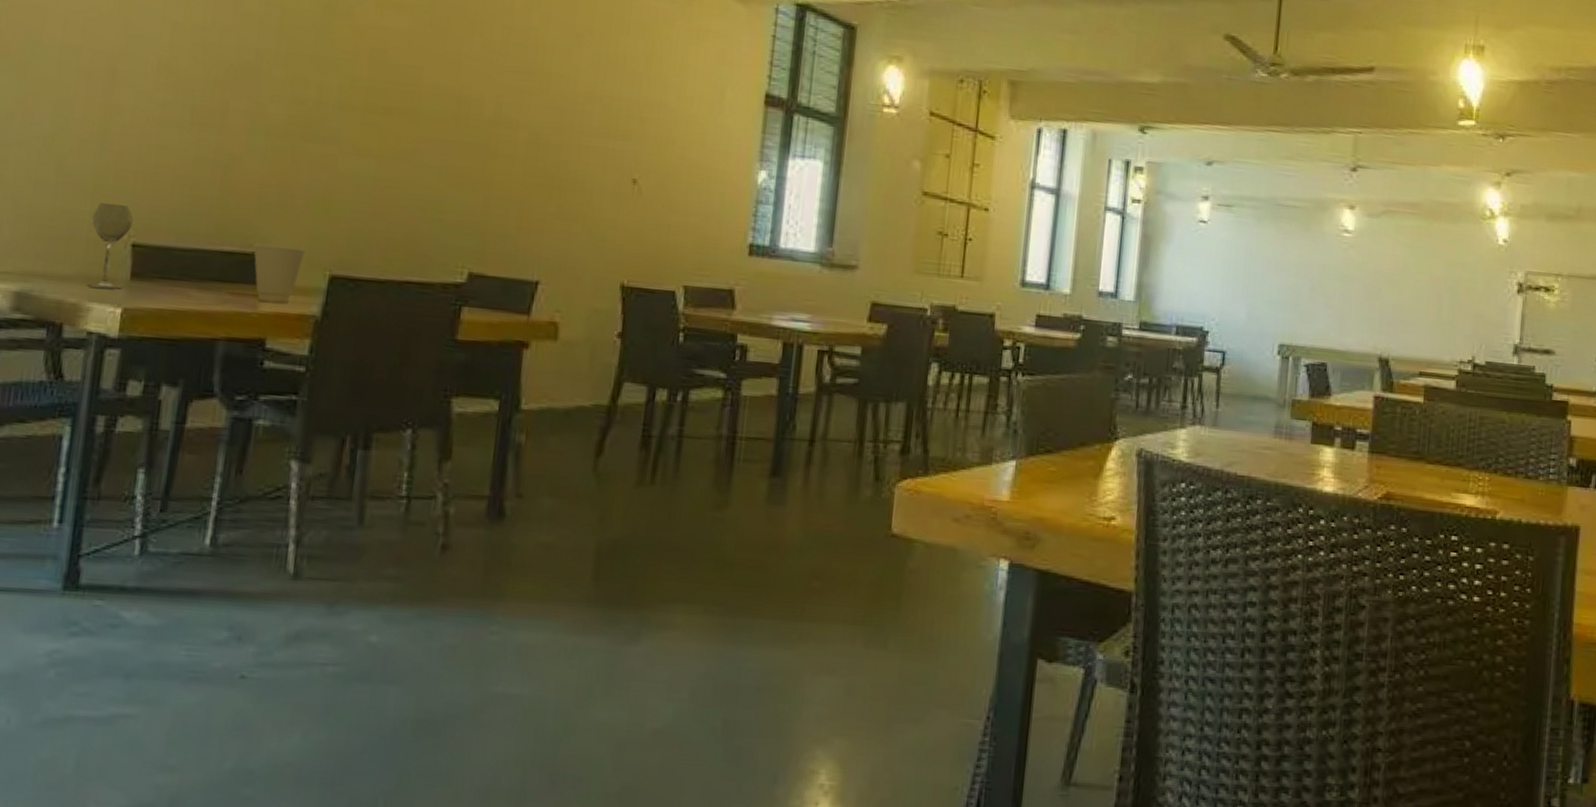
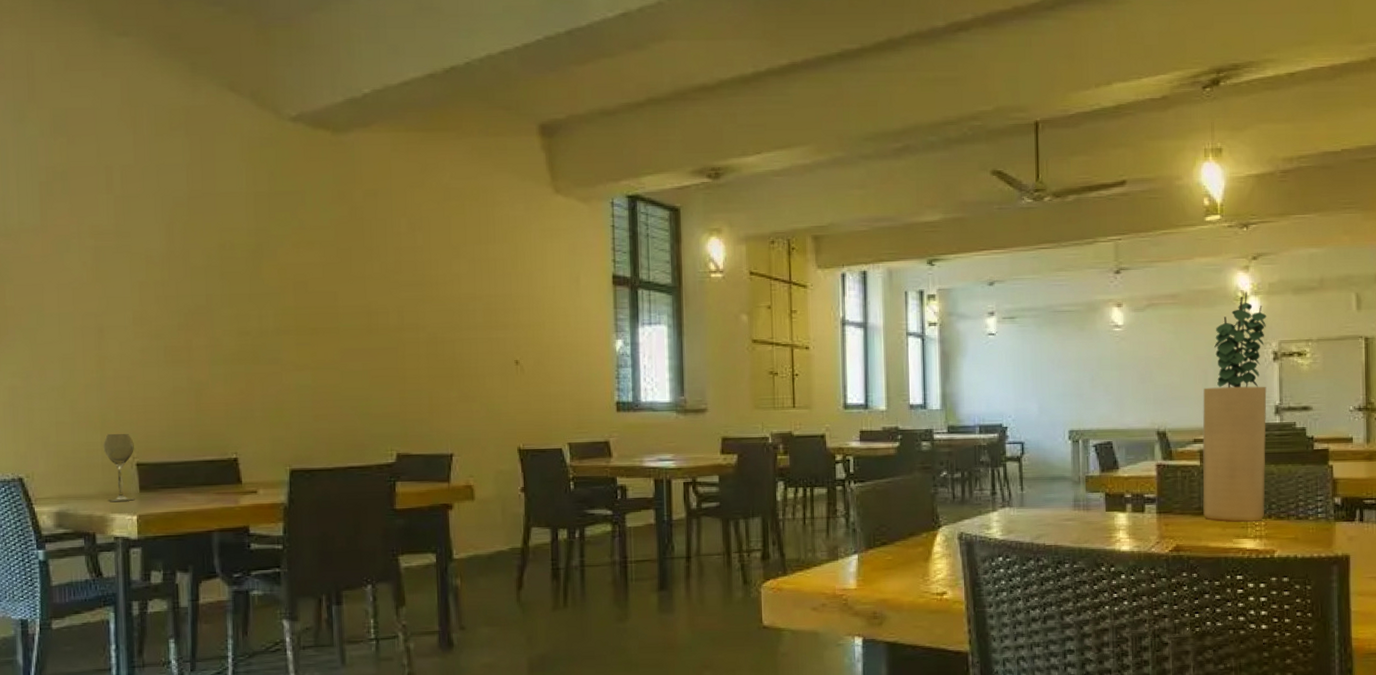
cup: present [253,243,305,305] -> none [229,450,268,498]
vase: none [1421,210,1515,476] -> present [1202,291,1267,523]

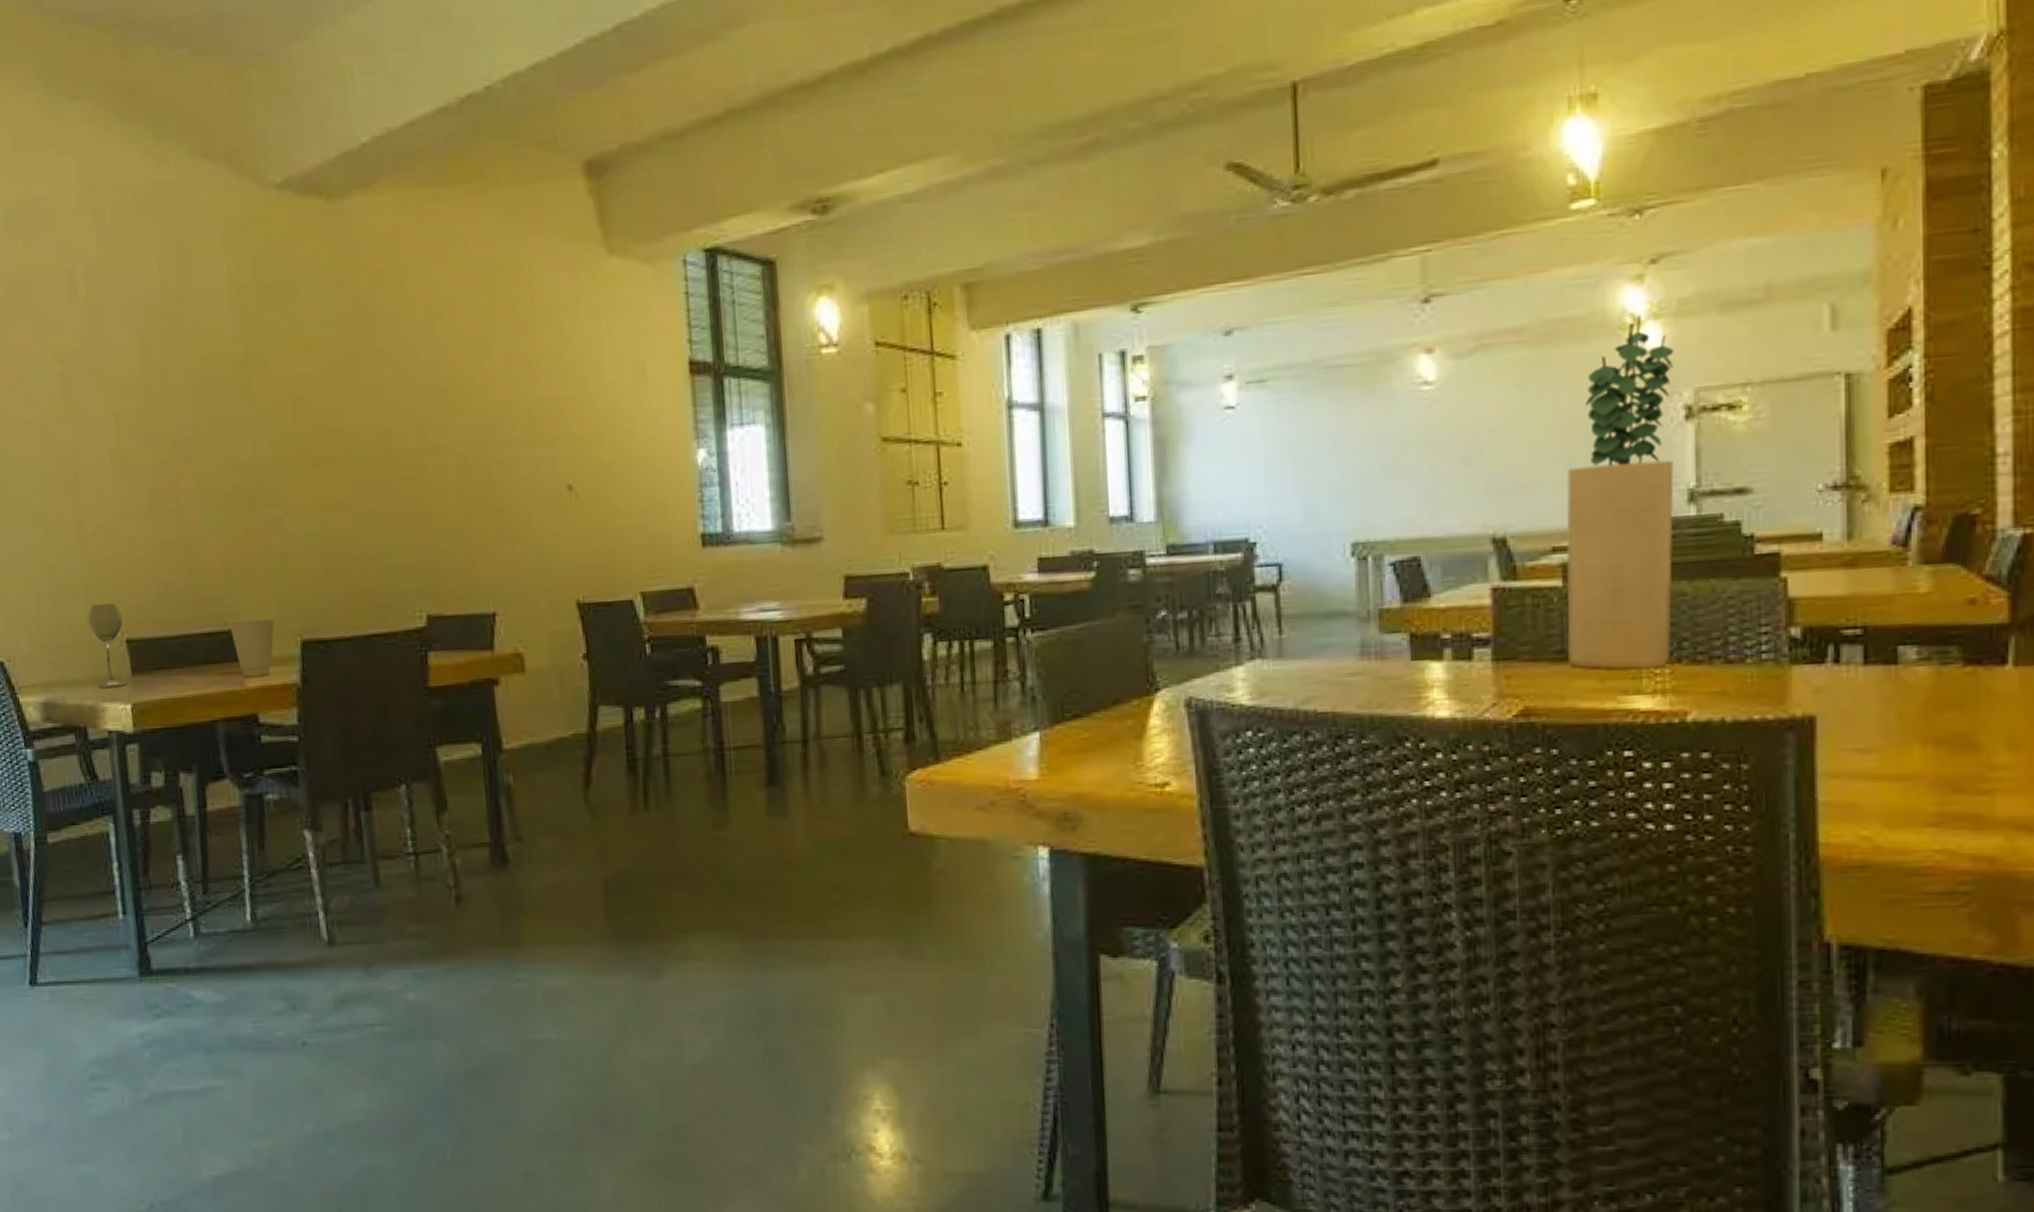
cup: none [229,450,268,498] -> present [229,618,275,678]

